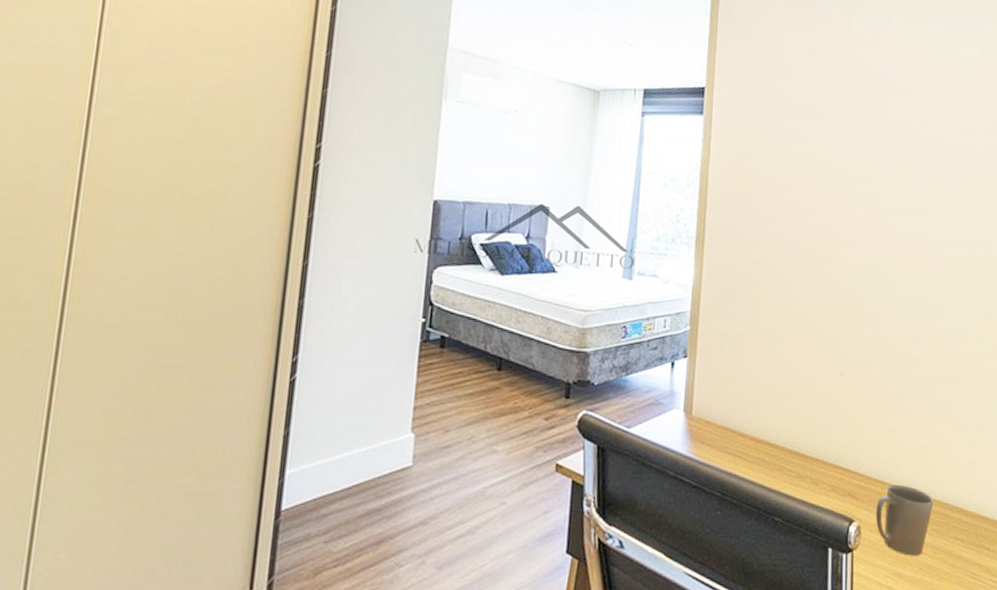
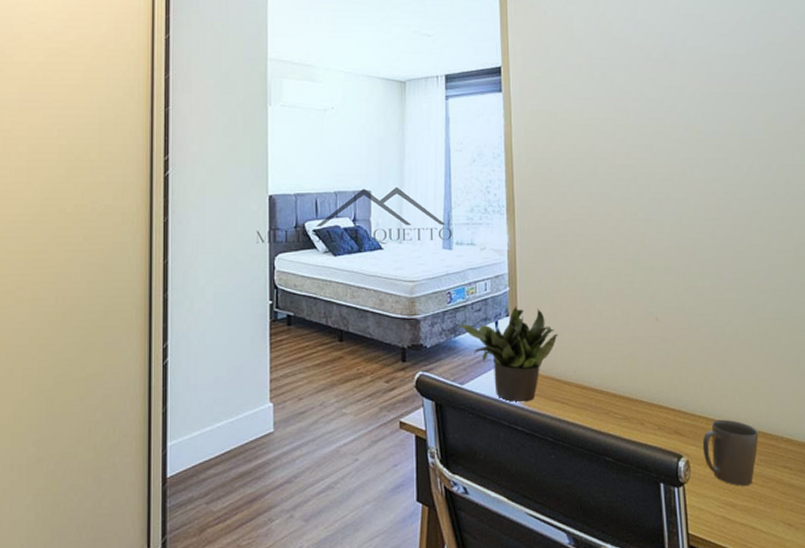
potted plant: none [632,347,737,451] -> present [459,306,558,402]

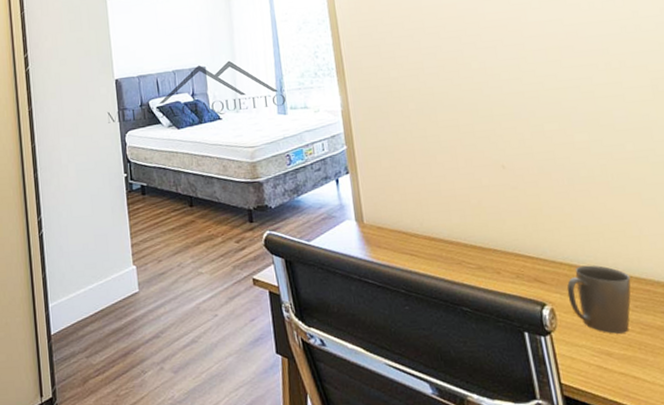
potted plant: present [459,306,558,402] -> none [301,163,401,256]

